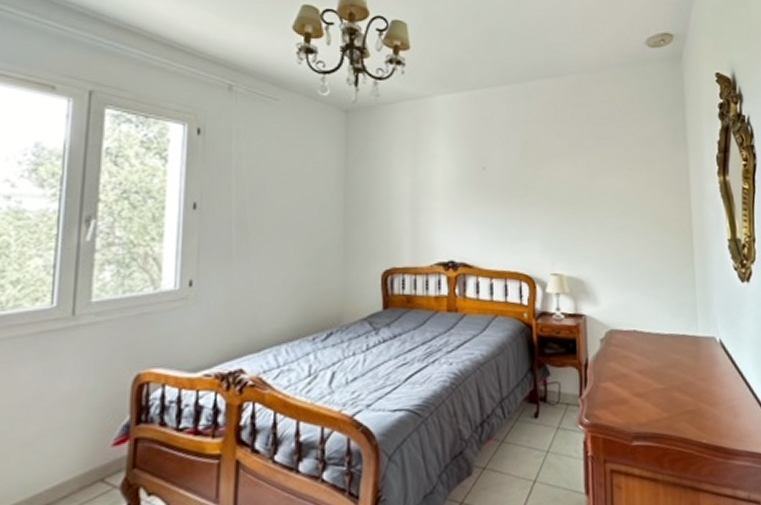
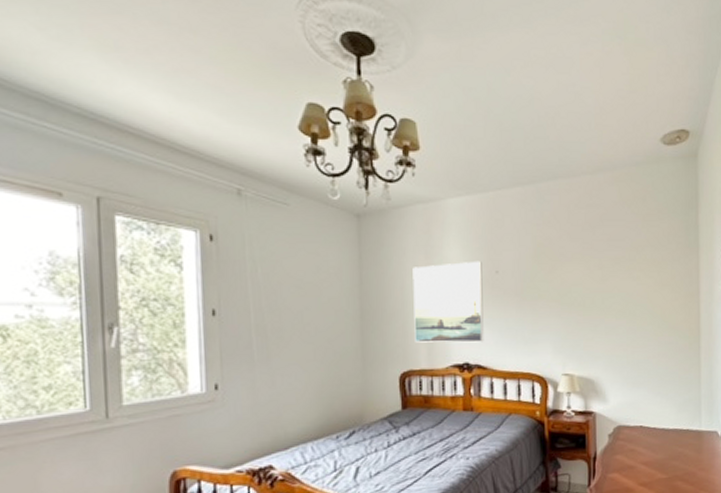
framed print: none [399,157,470,240] -> present [412,261,484,343]

